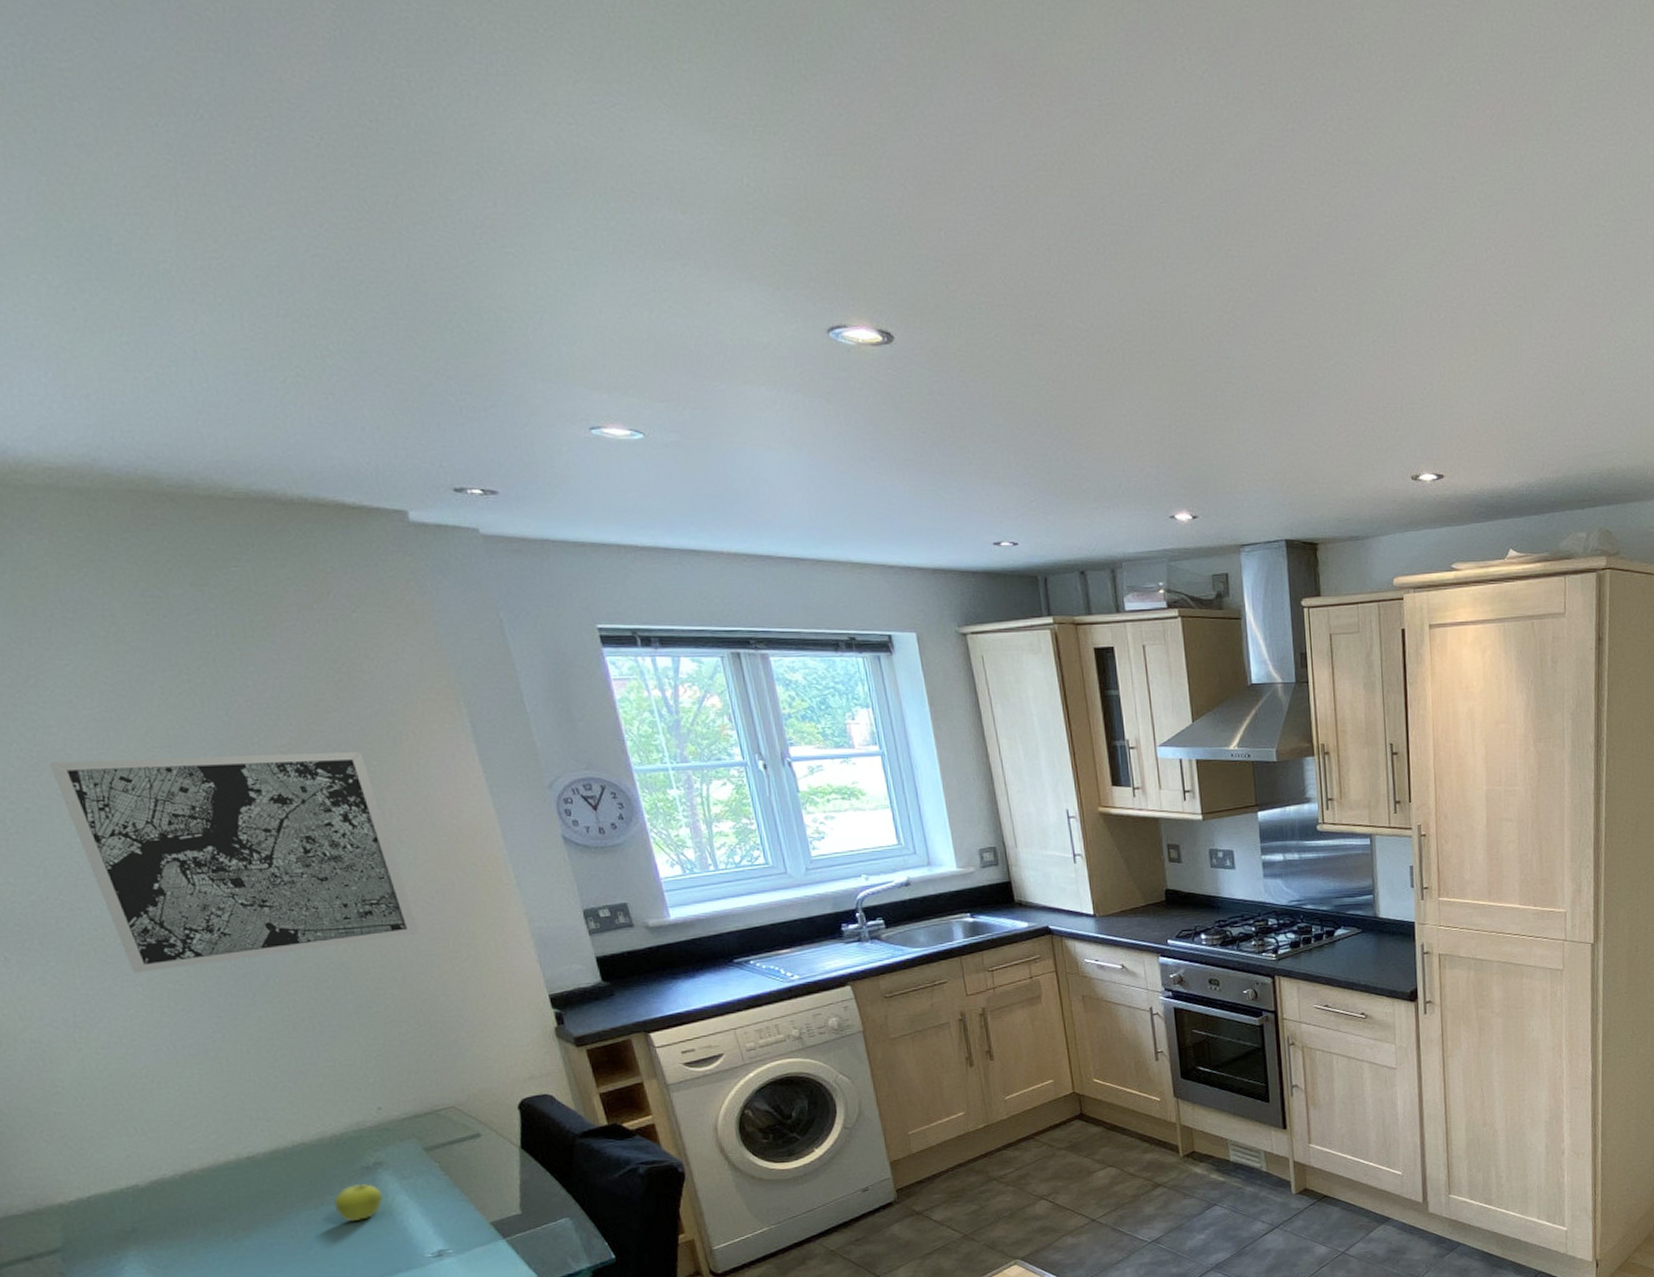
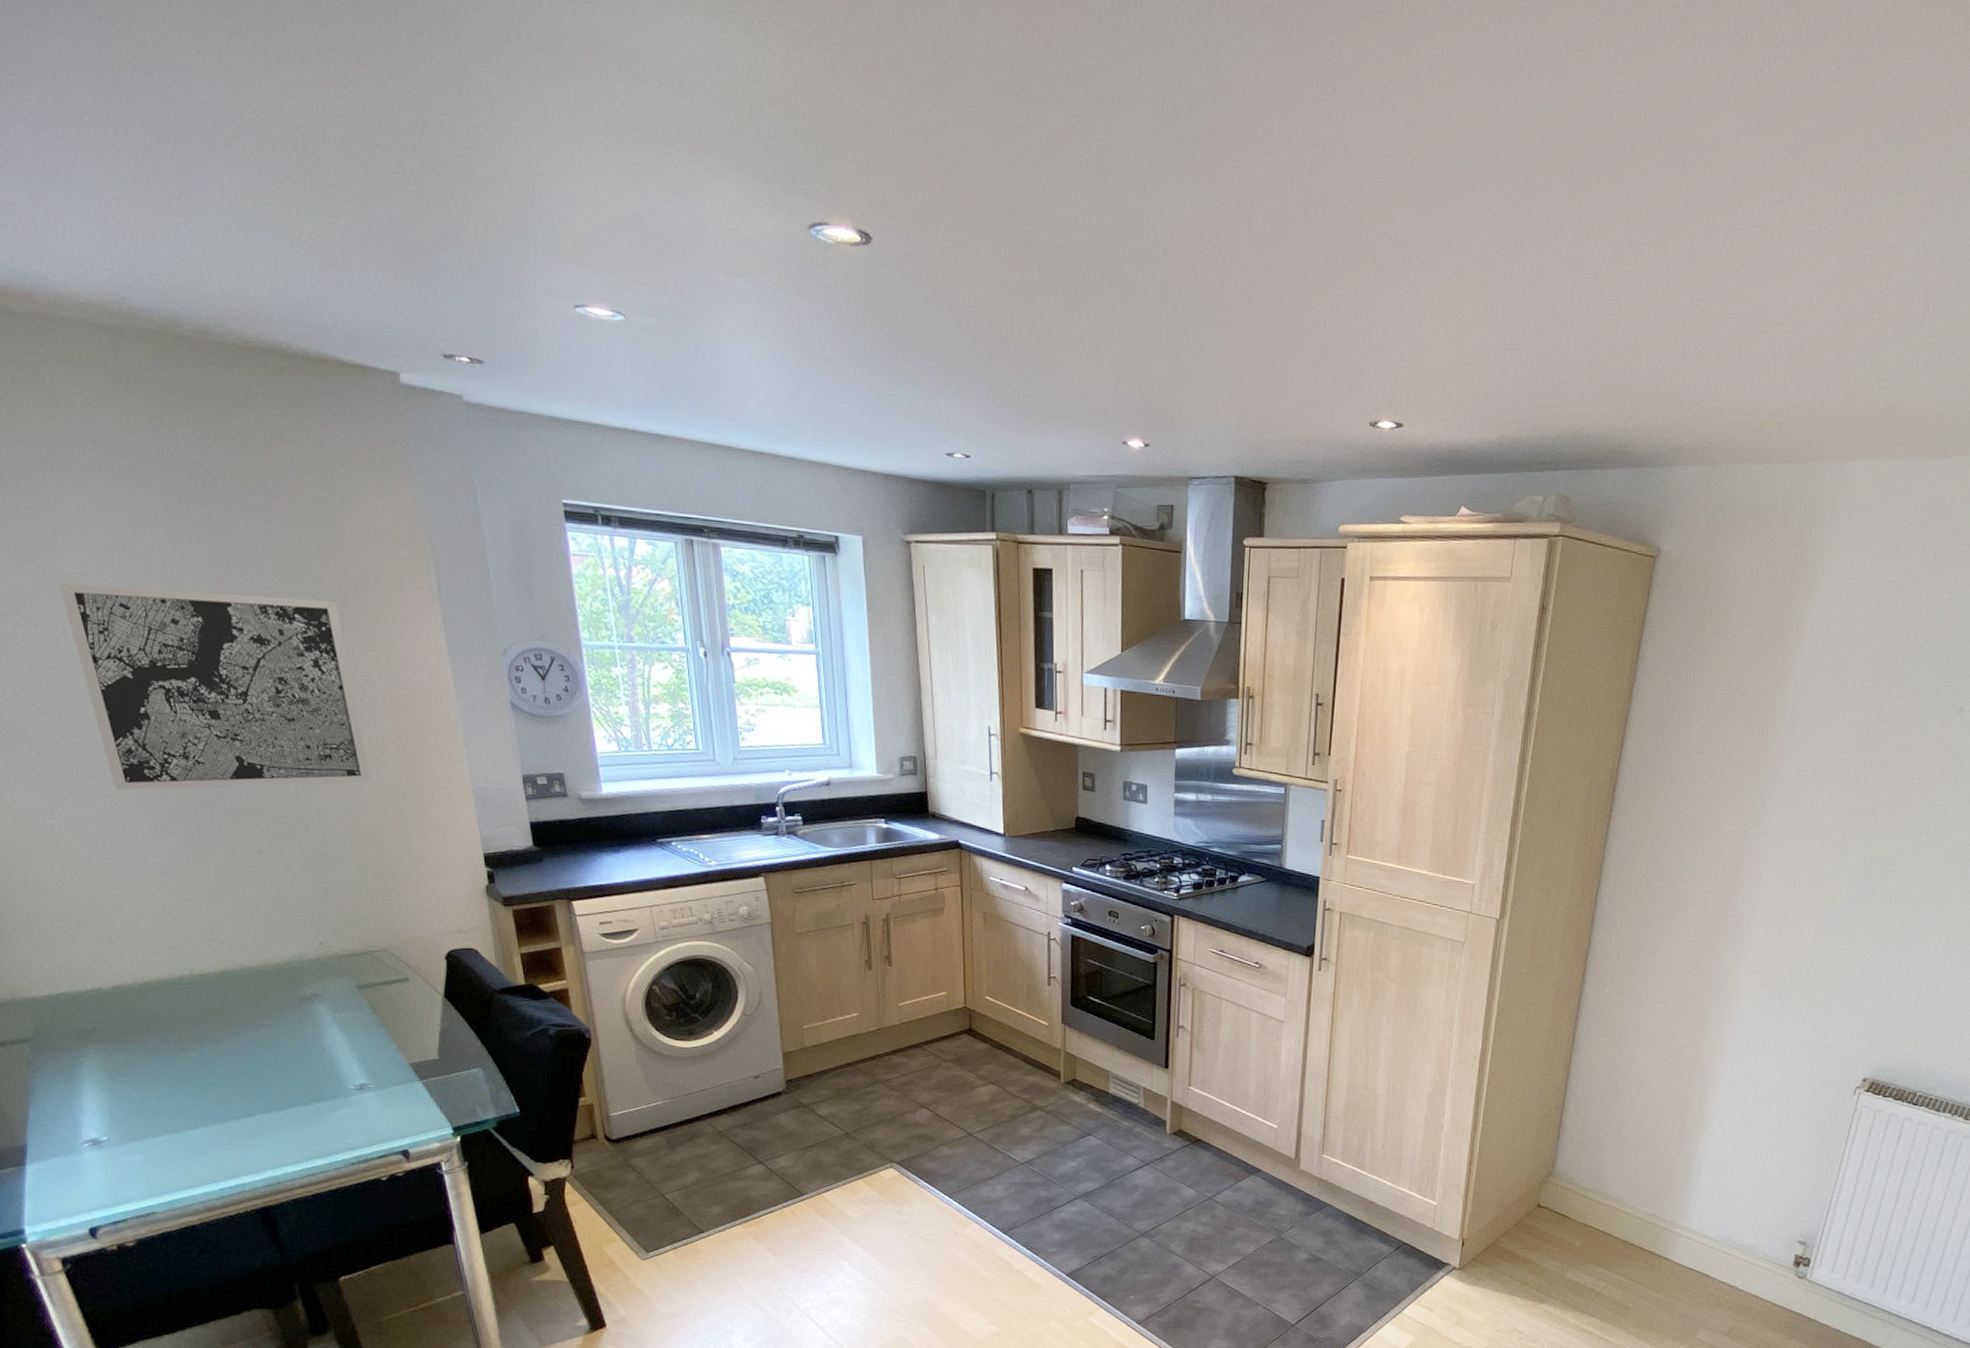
fruit: present [334,1183,383,1221] -> none [272,1011,316,1047]

